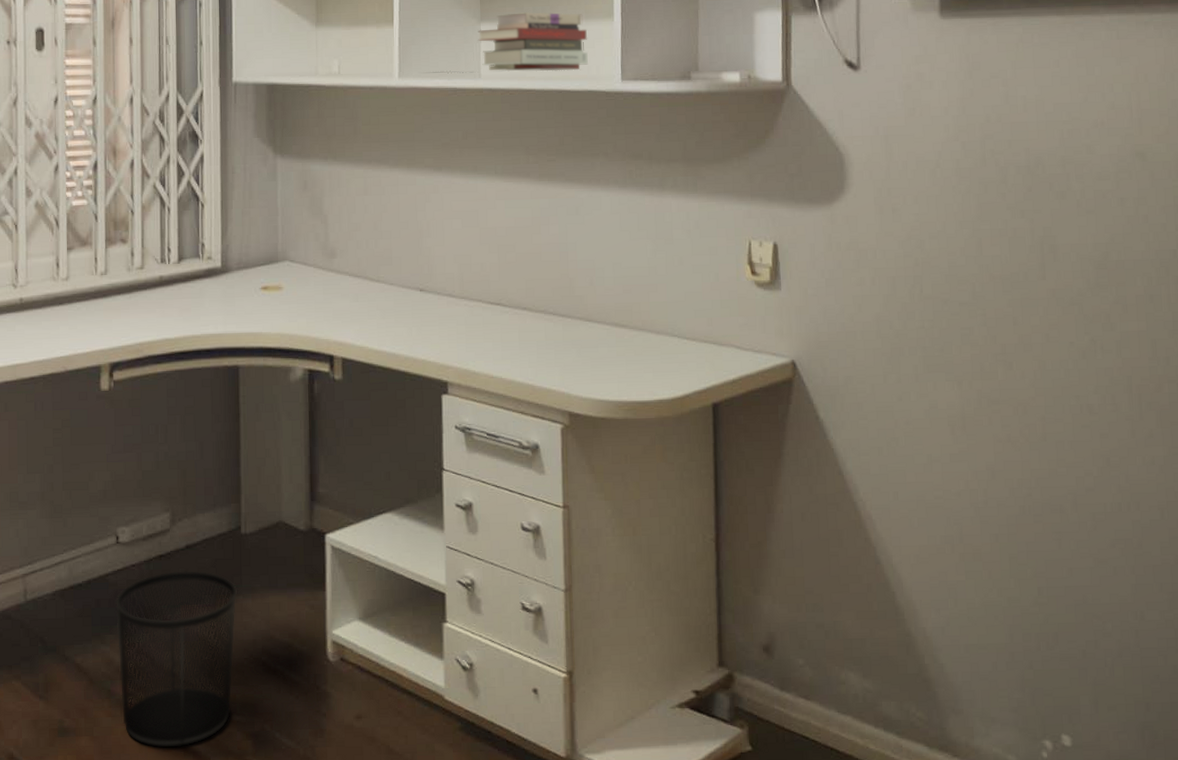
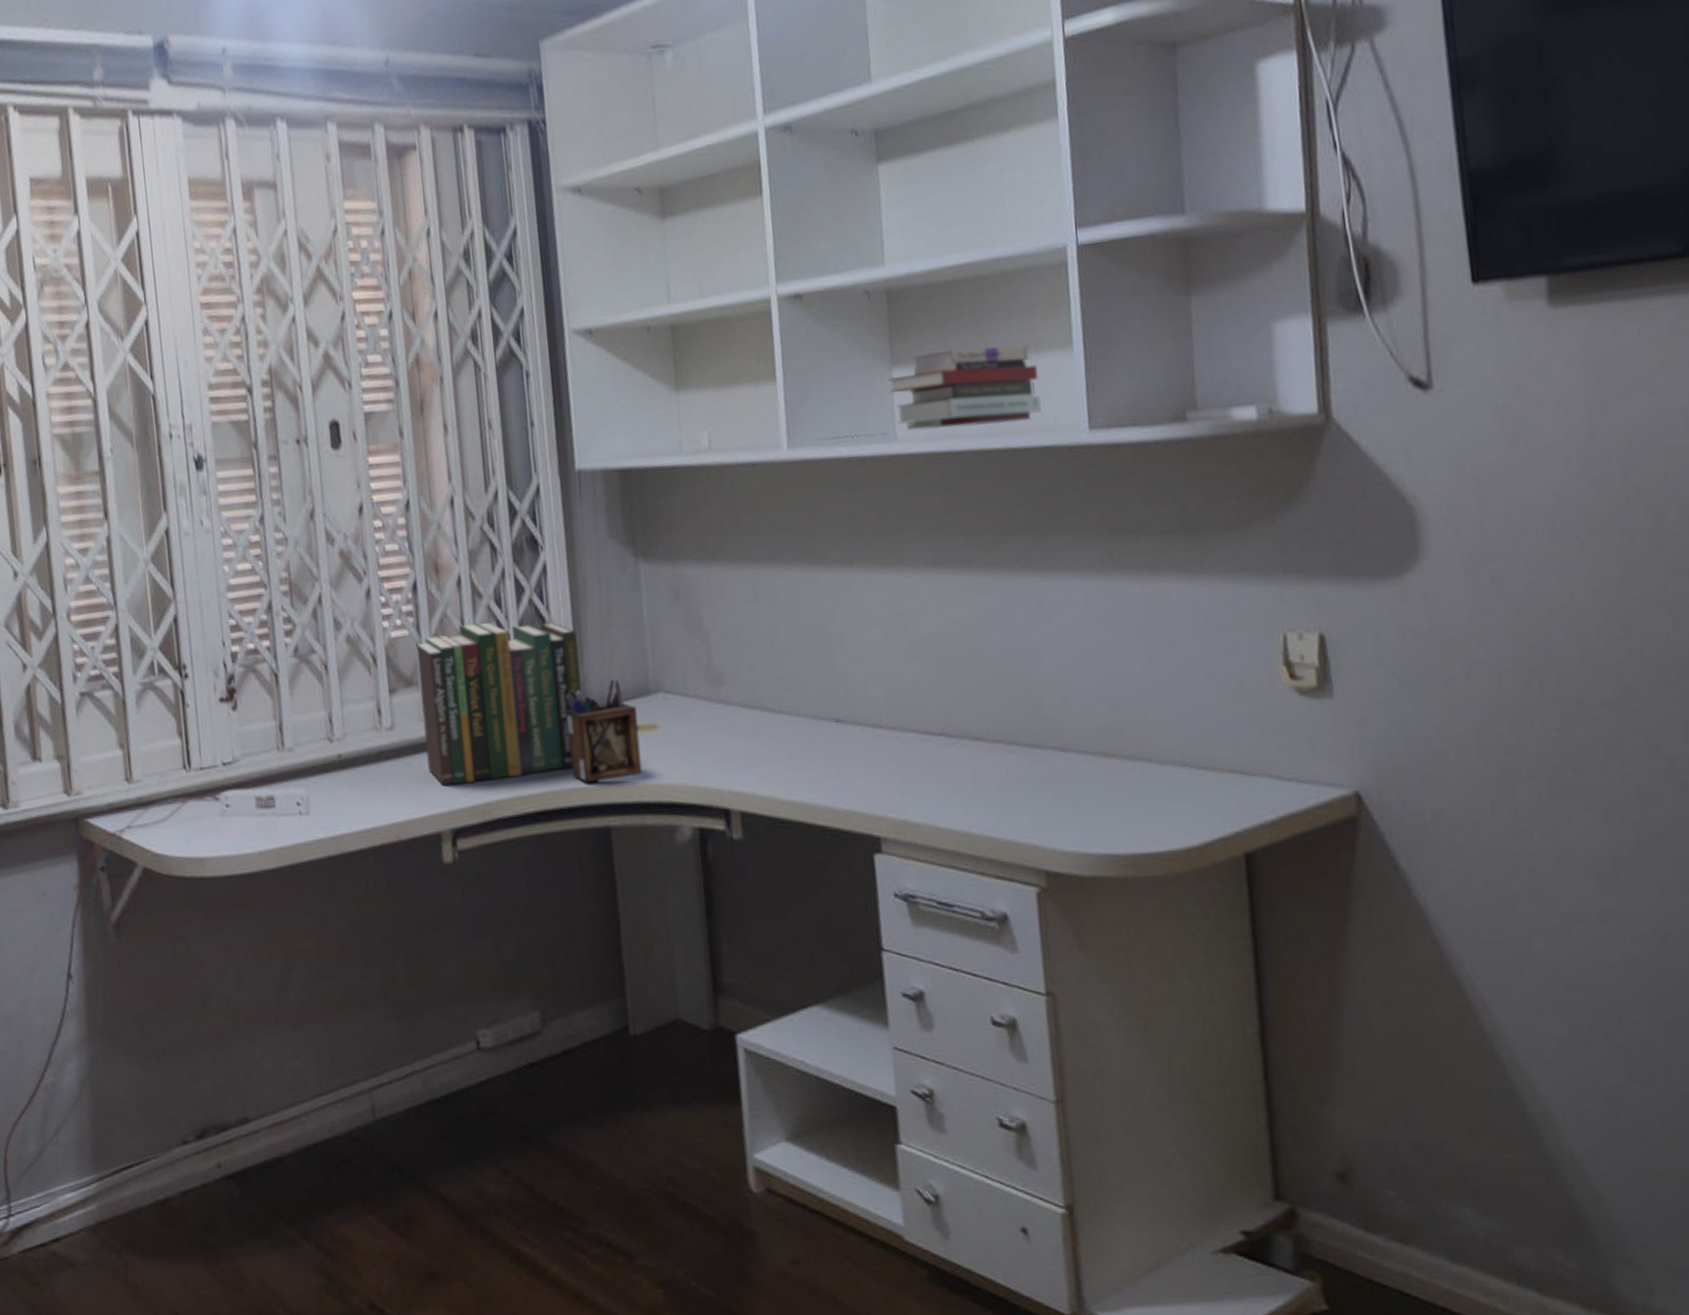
books: none [93,198,225,327] -> present [416,622,582,785]
waste bin: present [116,570,237,748] -> none [482,1081,633,1298]
desk organizer: none [210,248,268,330] -> present [566,679,643,783]

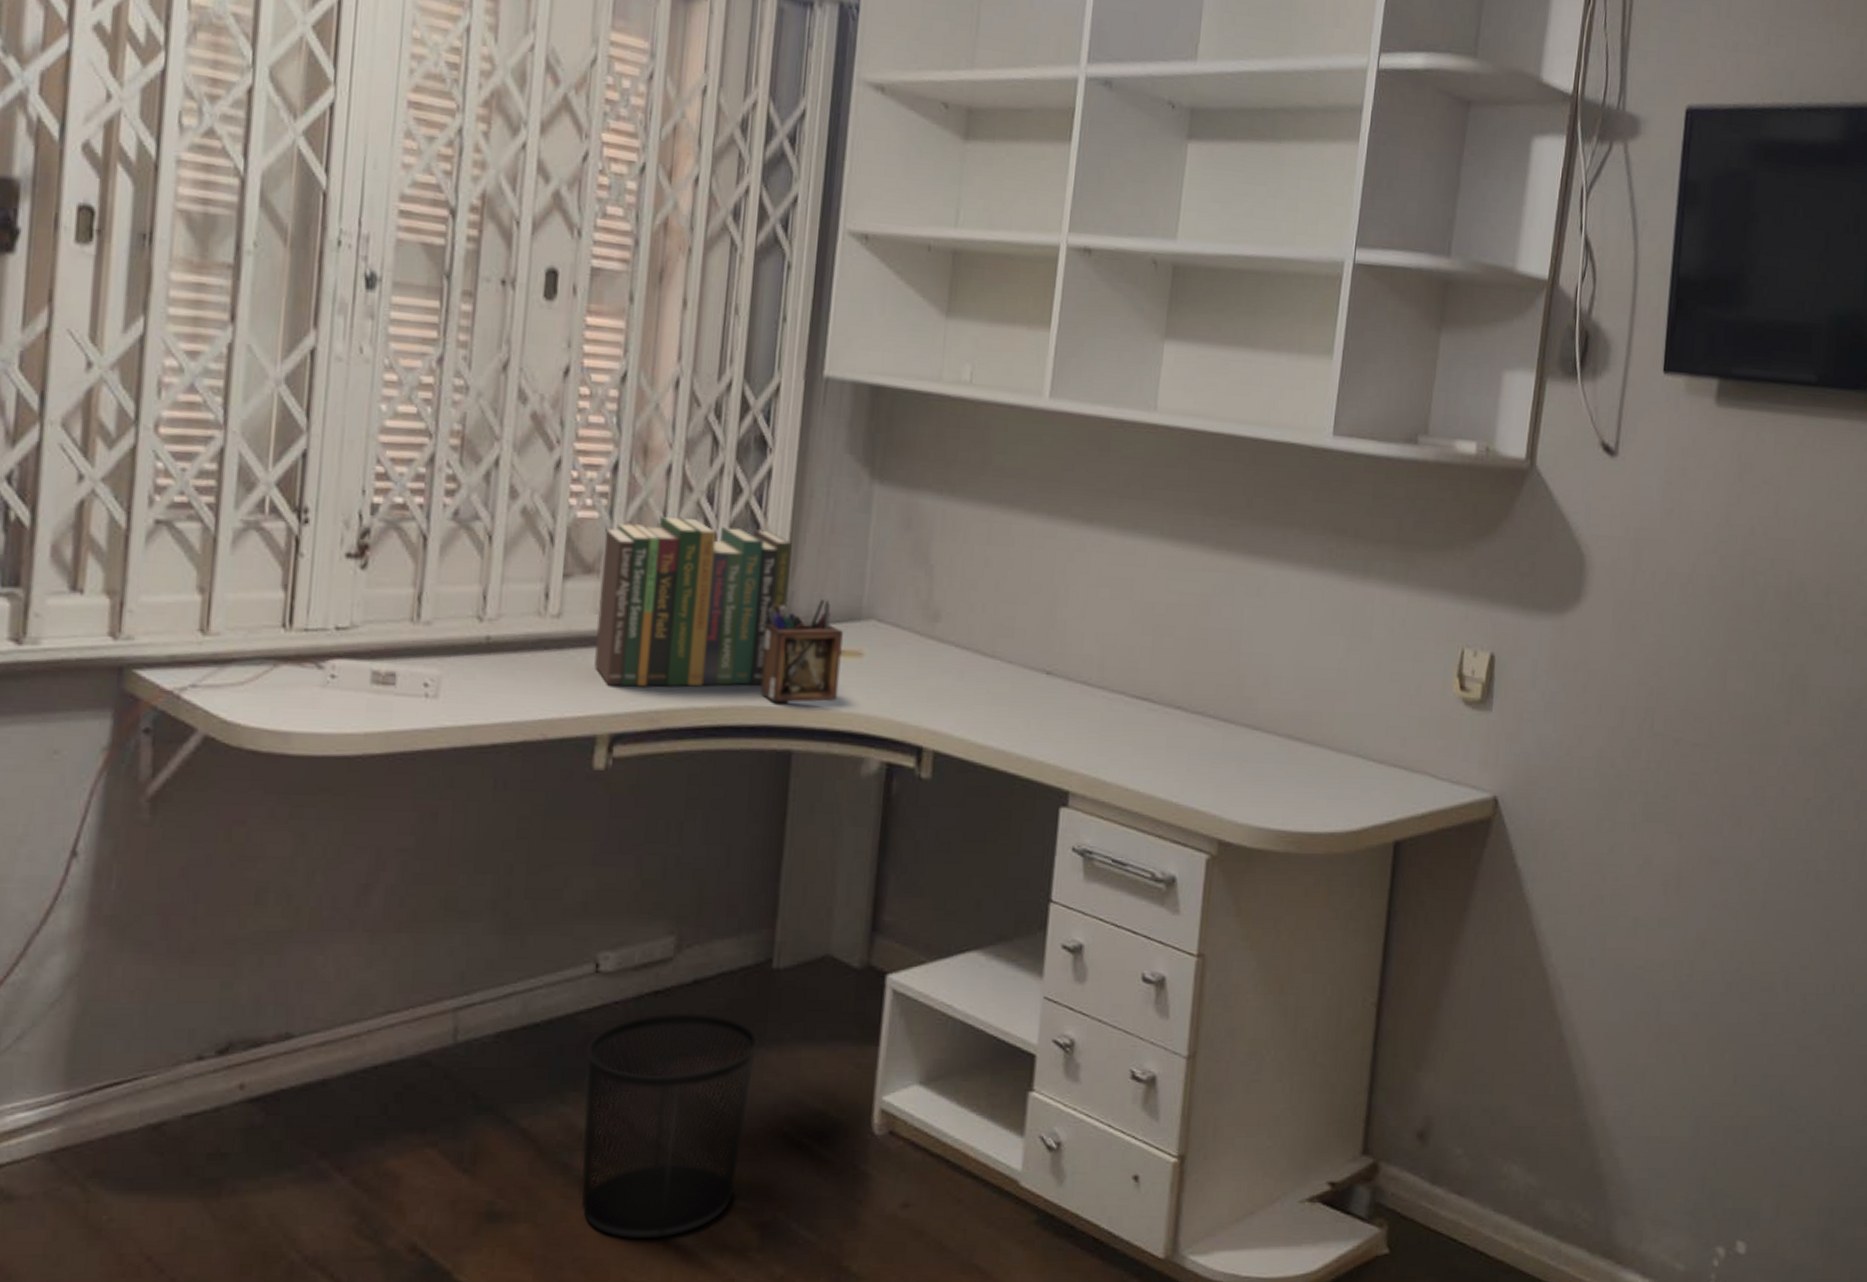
waste bin: none [482,1081,633,1298] -> present [580,1012,759,1240]
books: present [888,345,1042,431] -> none [1159,333,1298,415]

